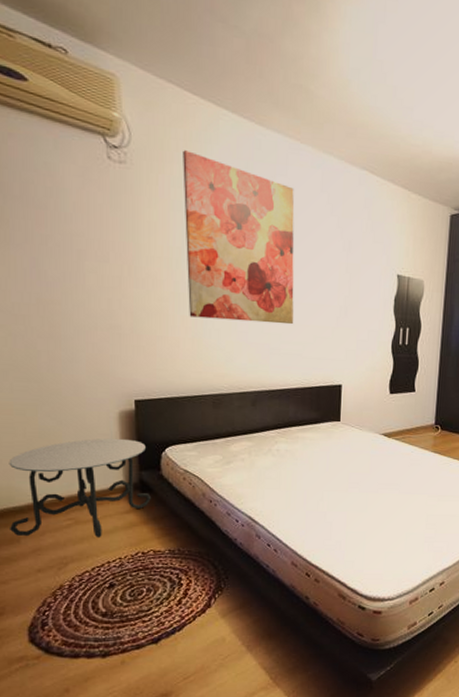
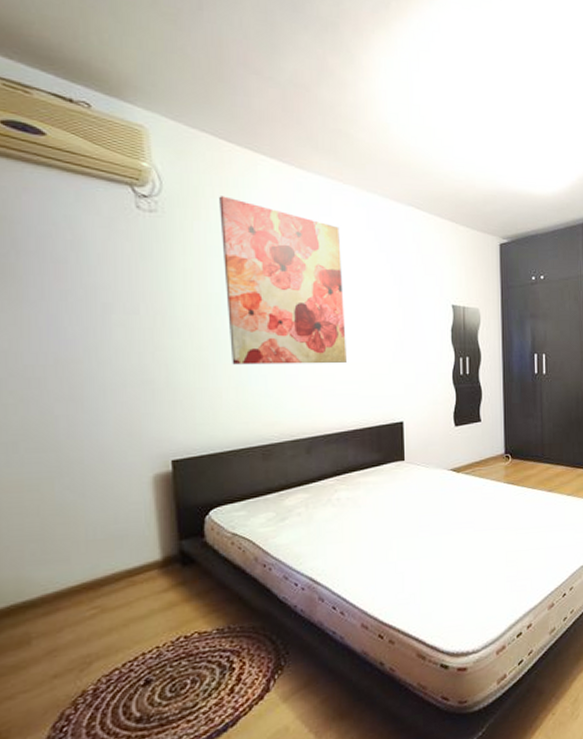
side table: present [9,438,151,538] -> none [17,505,193,637]

